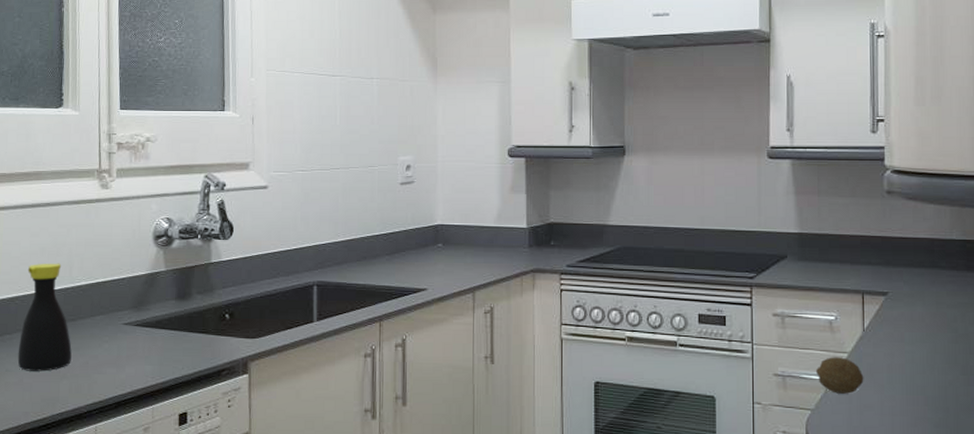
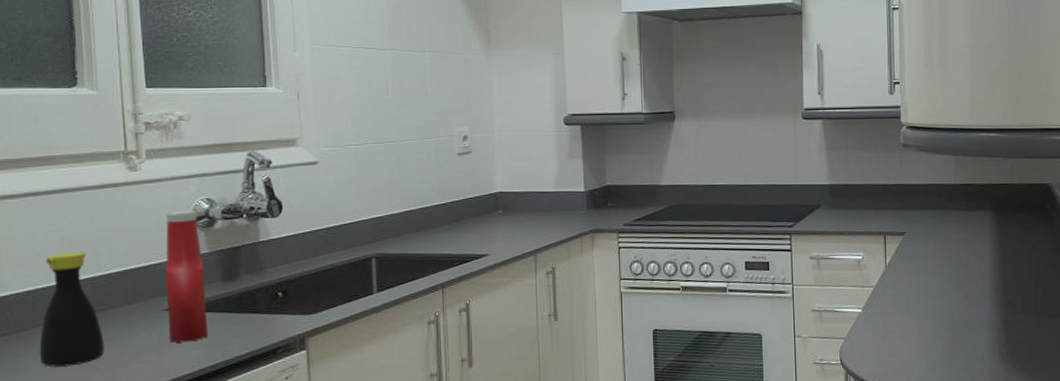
ketchup bottle: none [127,228,162,357] -> present [166,210,208,343]
fruit: present [816,357,864,394] -> none [847,291,887,323]

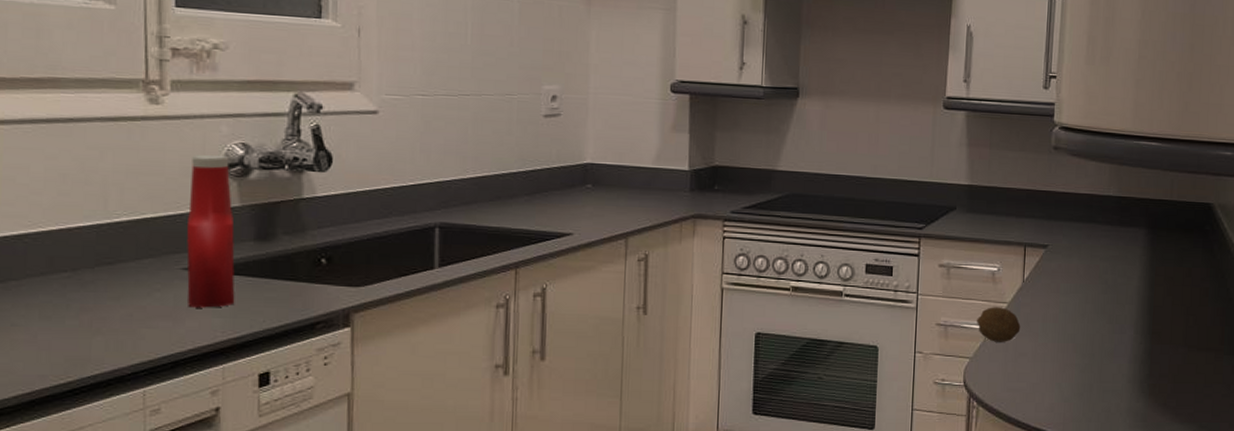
bottle: present [39,251,104,367] -> none [28,193,109,326]
fruit: none [847,291,887,323] -> present [977,307,1021,342]

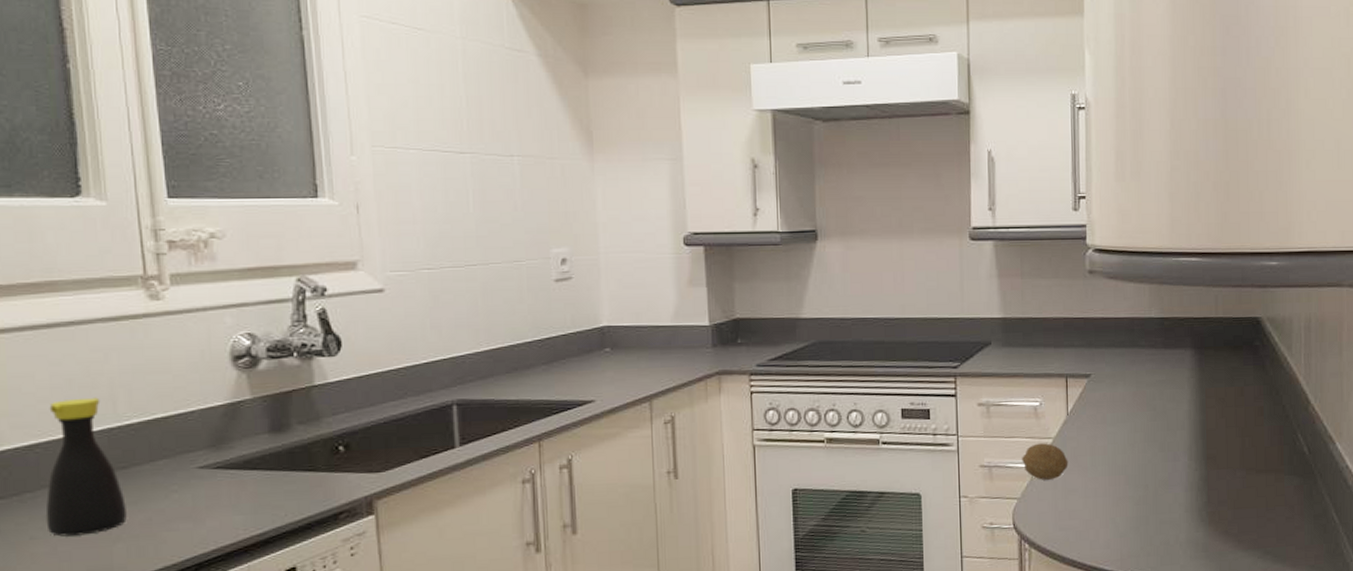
bottle: none [28,193,109,326] -> present [45,397,127,537]
ketchup bottle: present [187,154,235,308] -> none [198,347,255,507]

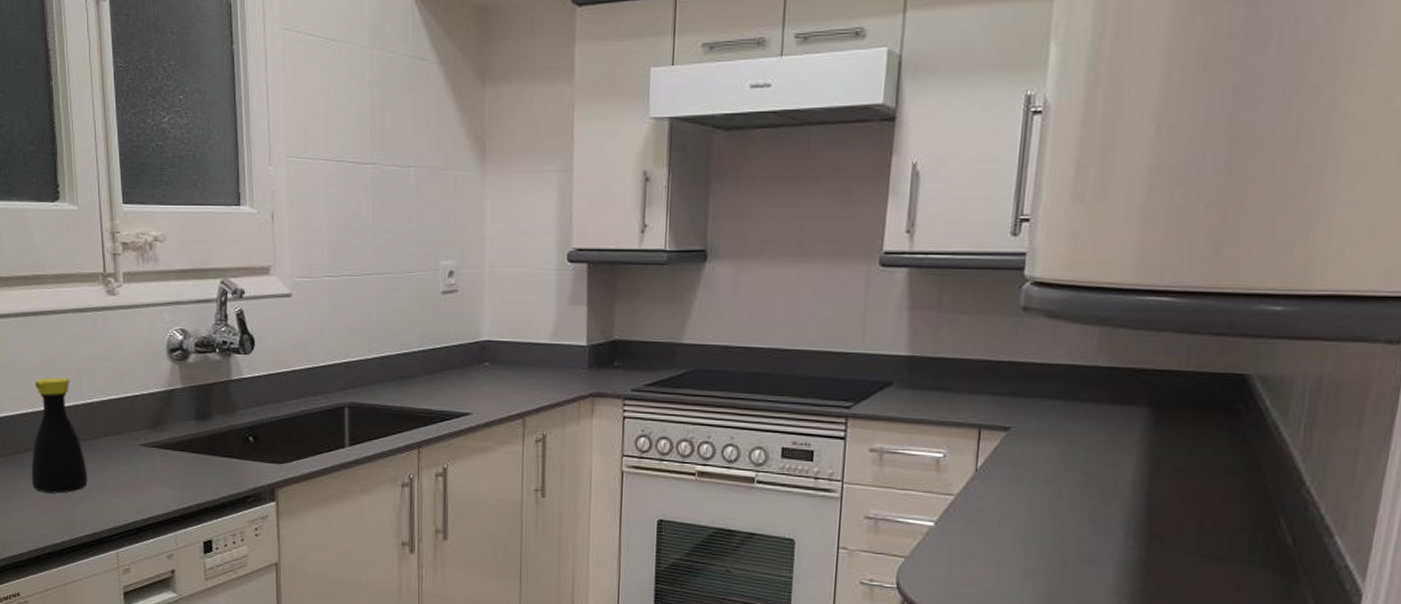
fruit: present [1022,443,1069,480] -> none [915,499,971,541]

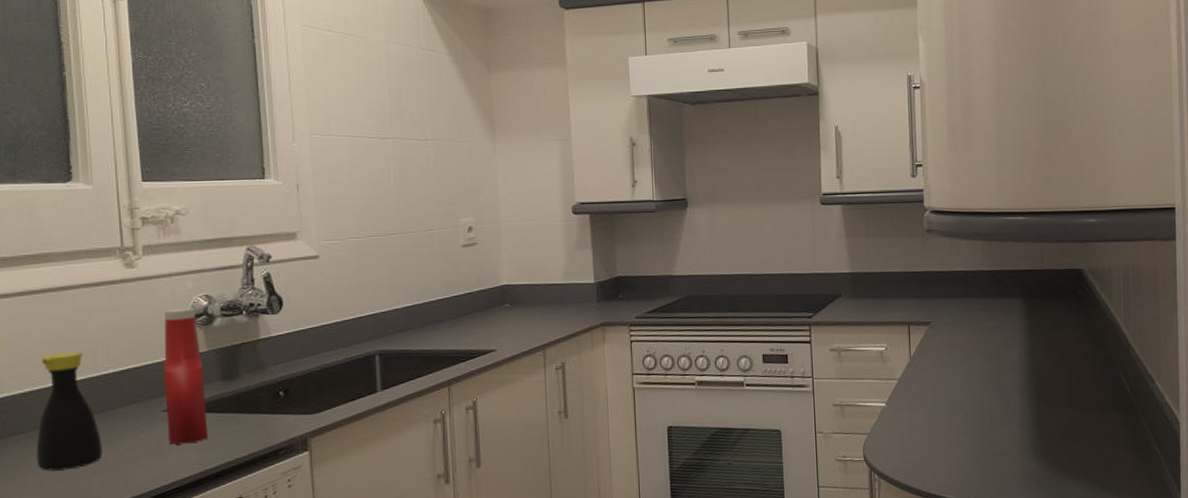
ketchup bottle: none [142,340,182,481] -> present [164,307,208,445]

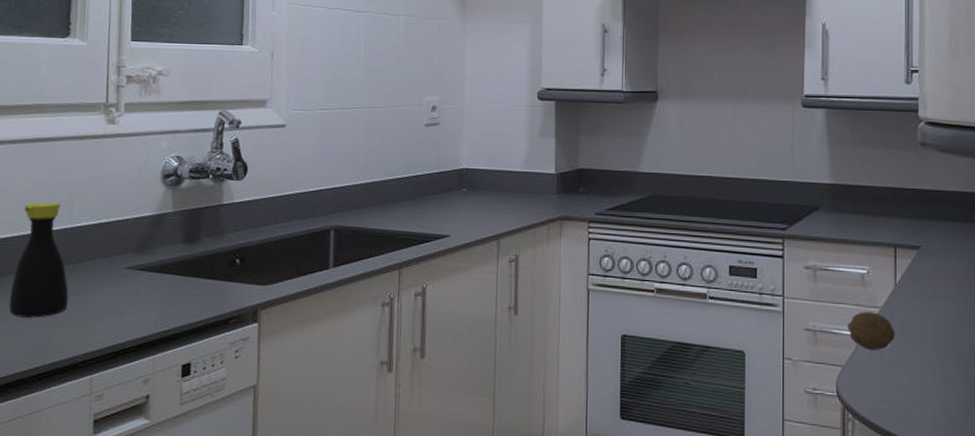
ketchup bottle: present [164,307,208,445] -> none [129,166,168,303]
fruit: none [870,384,912,417] -> present [848,311,896,350]

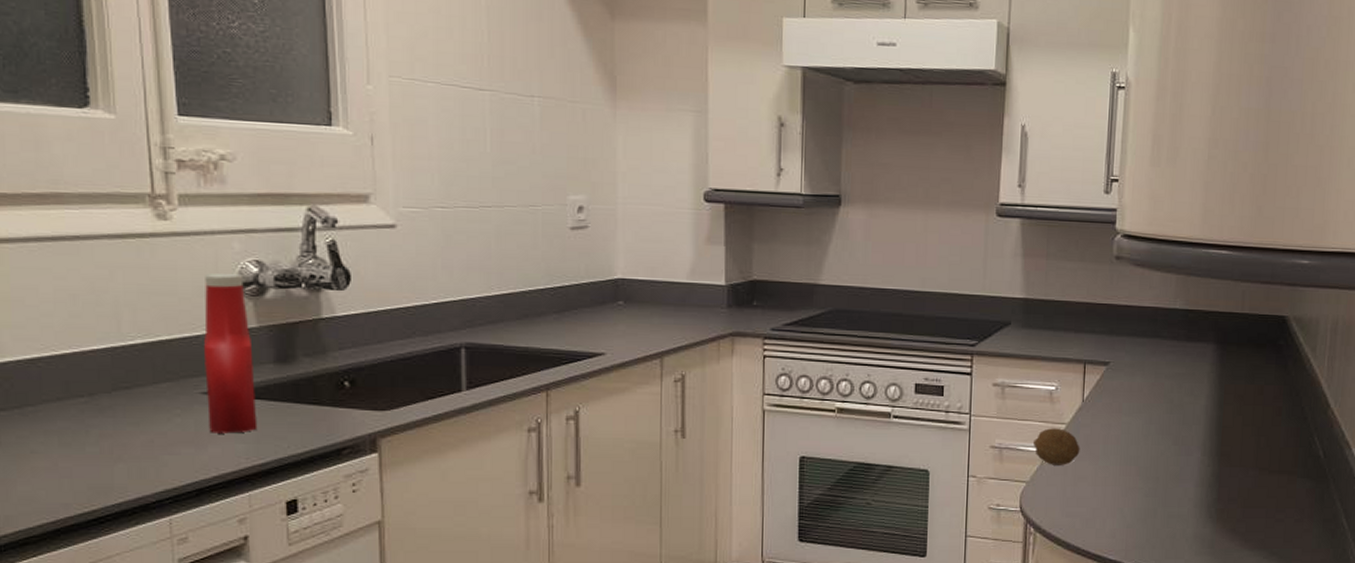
bottle: present [8,201,69,318] -> none [47,314,128,453]
ketchup bottle: none [129,166,168,303] -> present [204,273,258,434]

